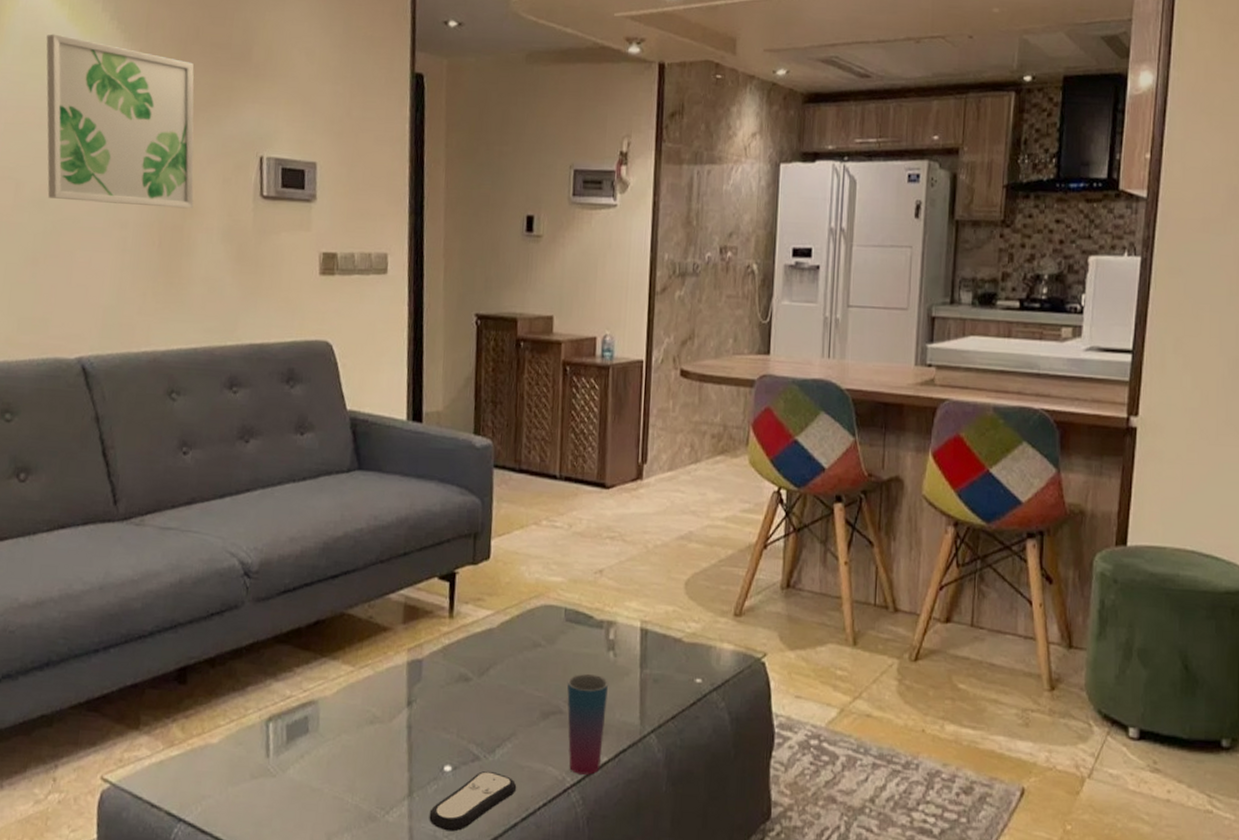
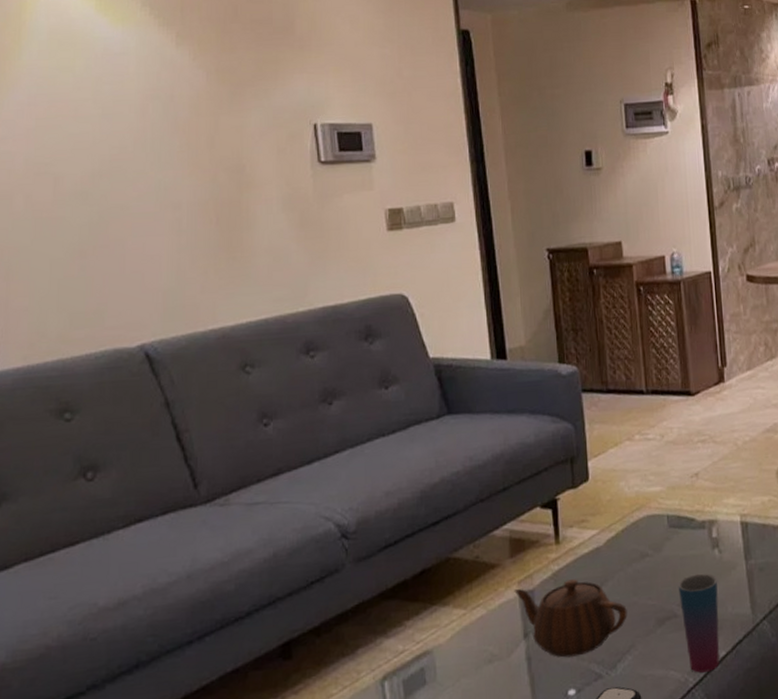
wall art: present [46,34,194,209] -> none [74,25,249,189]
teapot: none [403,655,513,734] -> present [514,579,627,658]

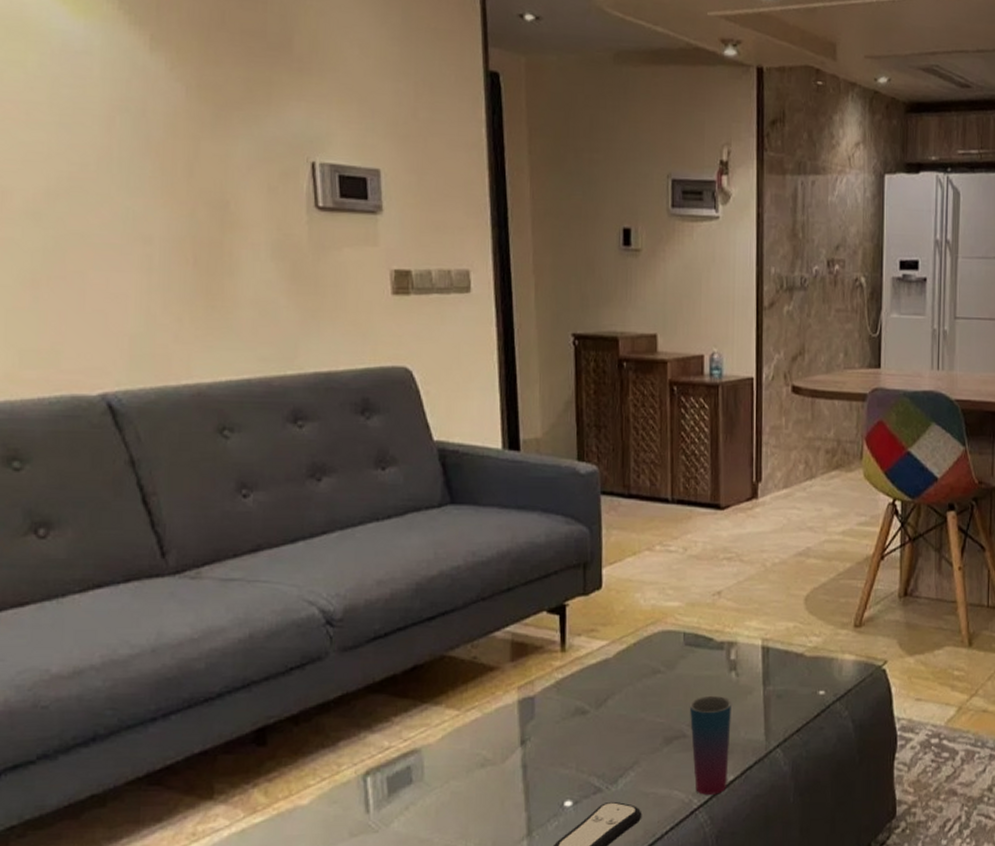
teapot: present [514,579,627,658] -> none [513,689,633,768]

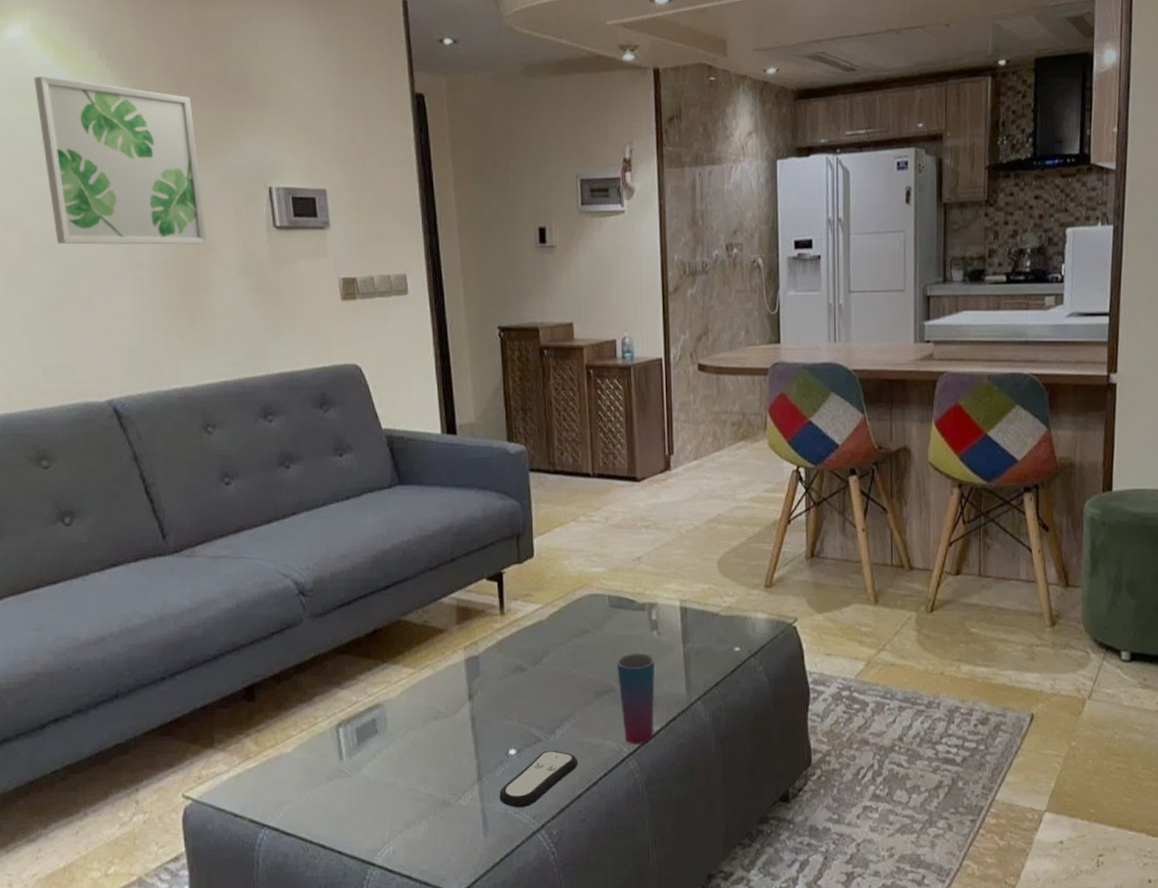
wall art: none [26,12,233,222] -> present [34,76,207,245]

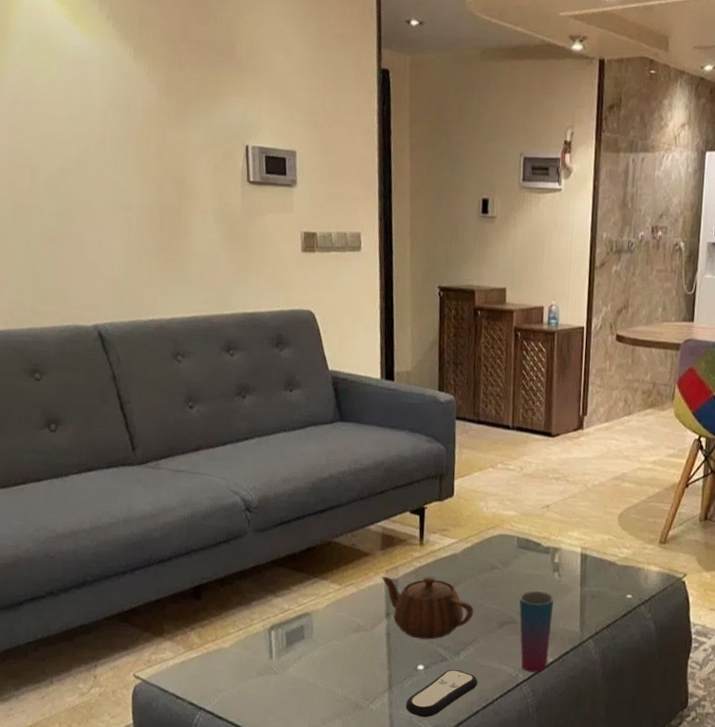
wall art: present [34,76,207,245] -> none [50,32,189,193]
teapot: none [460,649,567,720] -> present [381,576,474,640]

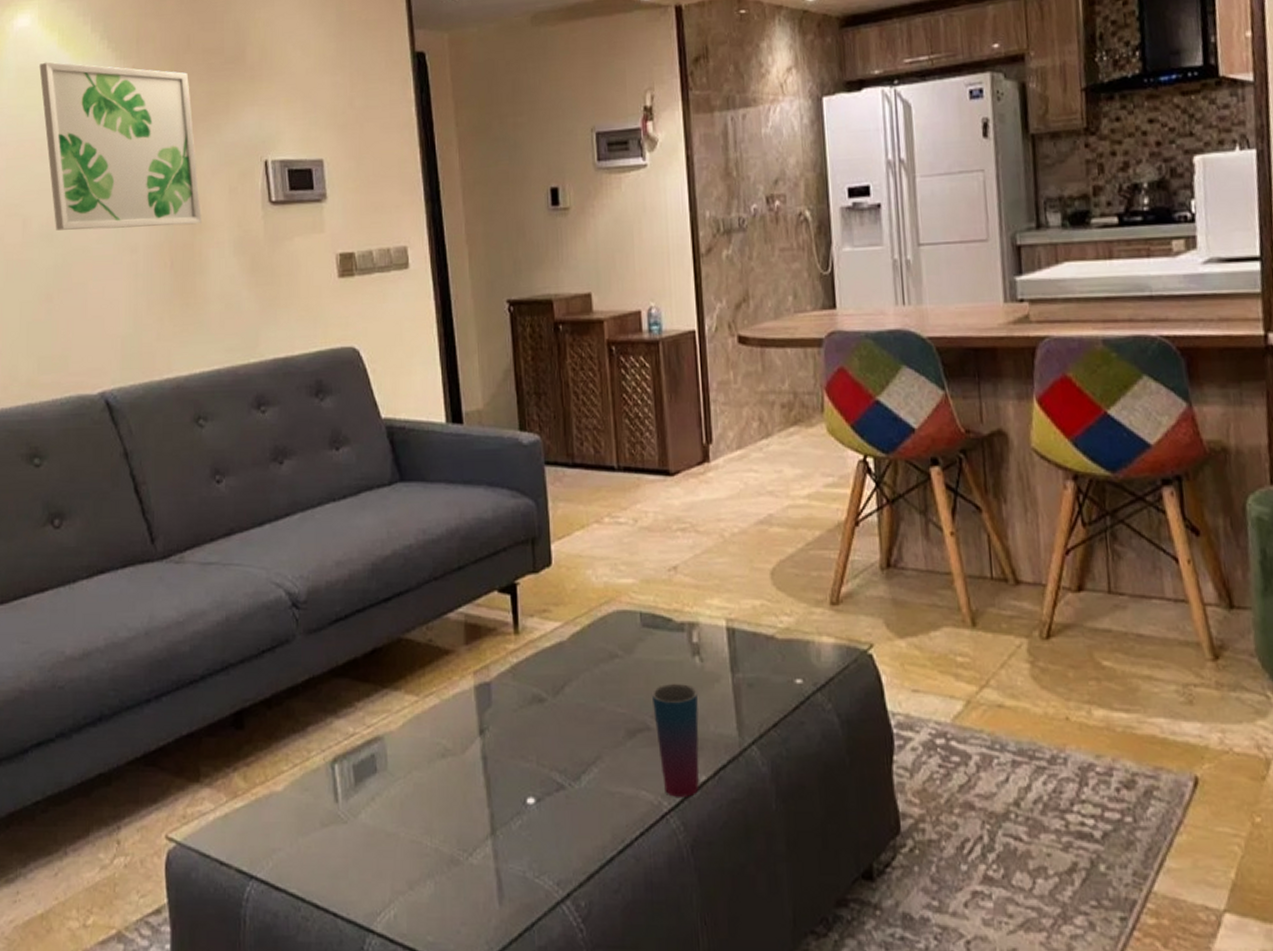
wall art: none [50,32,189,193] -> present [39,62,201,230]
teapot: present [381,576,474,640] -> none [469,675,593,761]
remote control: present [406,669,478,718] -> none [516,800,609,871]

